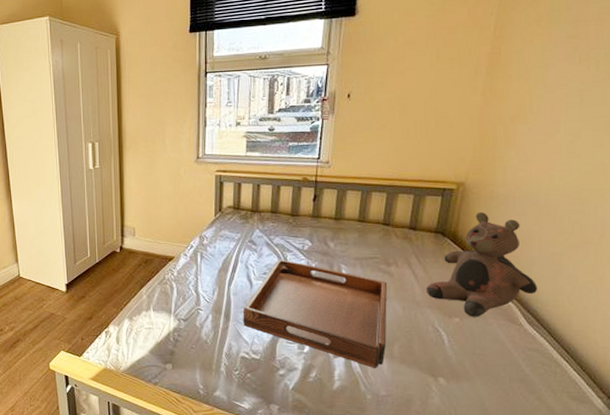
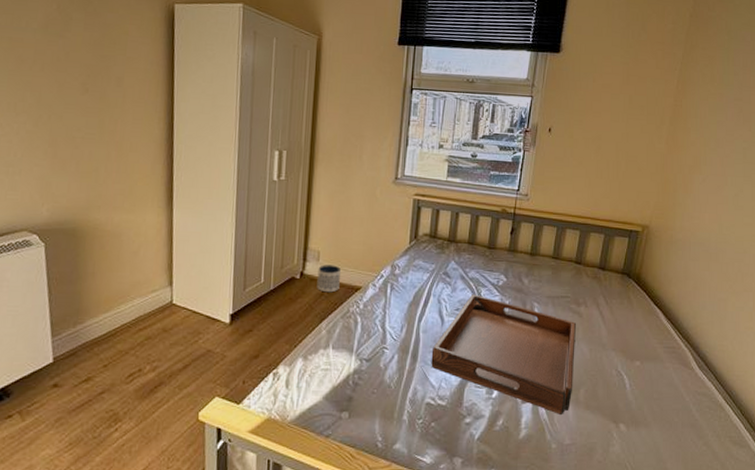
planter: none [134,239,155,263] -> present [317,264,342,293]
teddy bear: present [426,211,538,317] -> none [611,255,708,361]

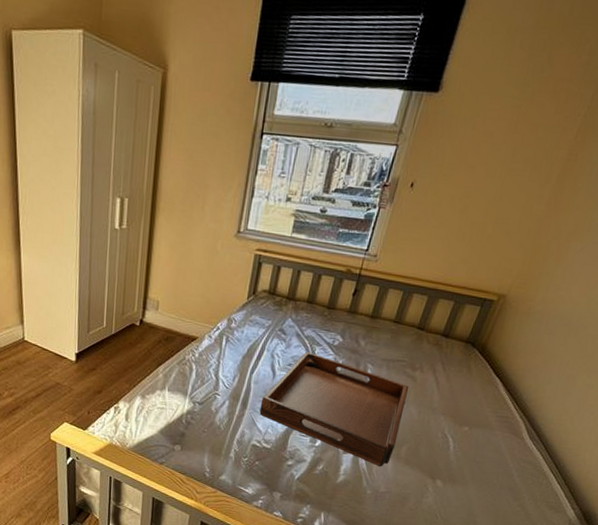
planter: present [317,264,342,293] -> none [155,314,179,341]

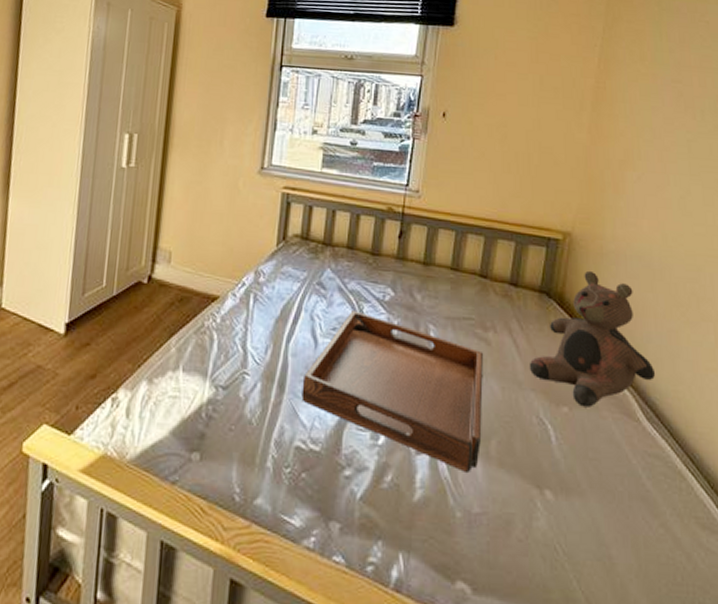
teddy bear: none [444,326,548,428] -> present [529,270,656,407]

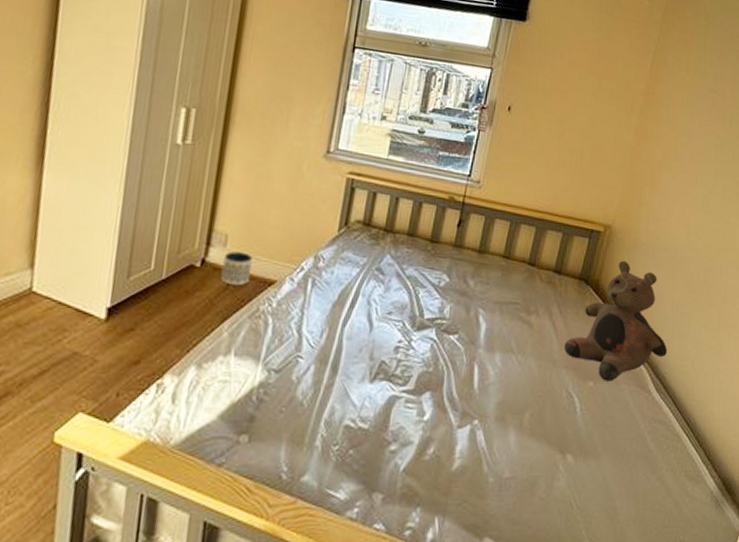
planter: none [167,267,196,302] -> present [221,251,254,286]
serving tray: present [301,310,484,472] -> none [353,295,526,442]

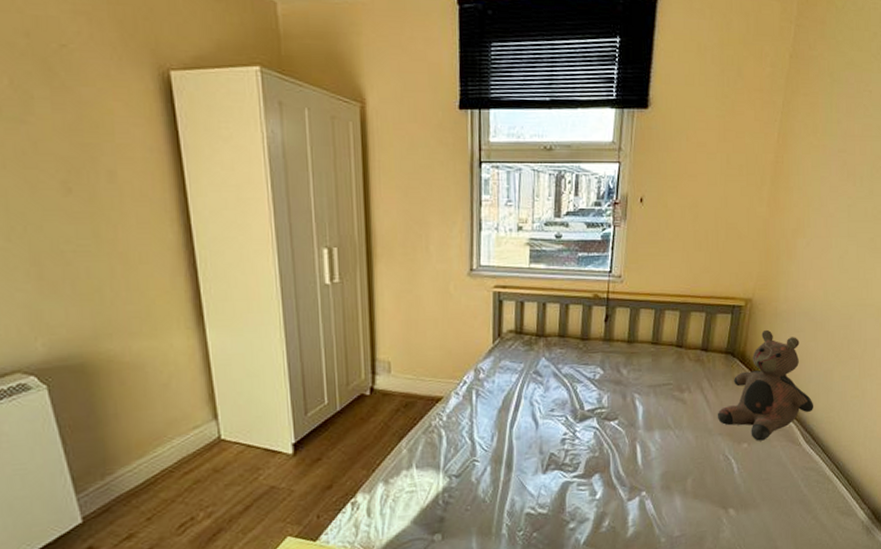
planter: present [221,251,254,286] -> none [390,375,418,408]

